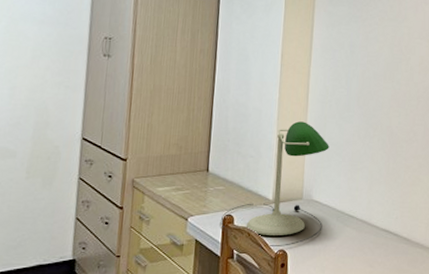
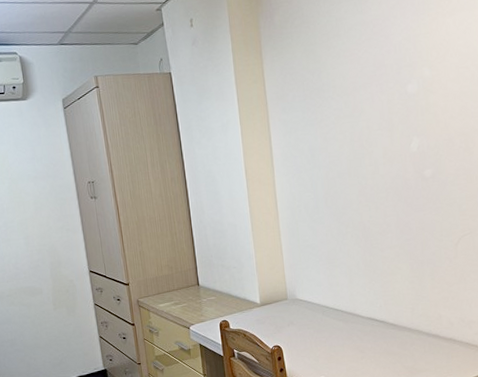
desk lamp: present [220,121,329,246] -> none [217,229,310,343]

